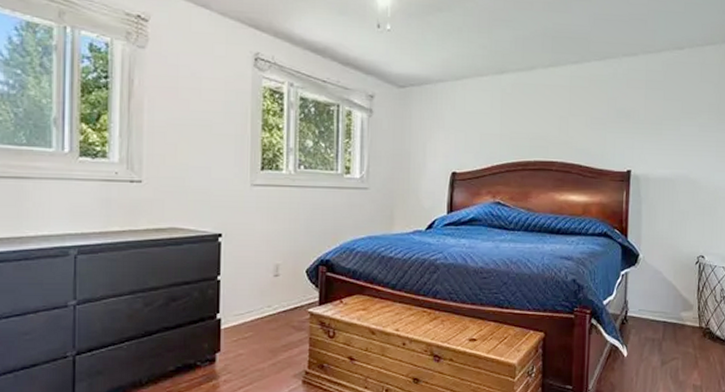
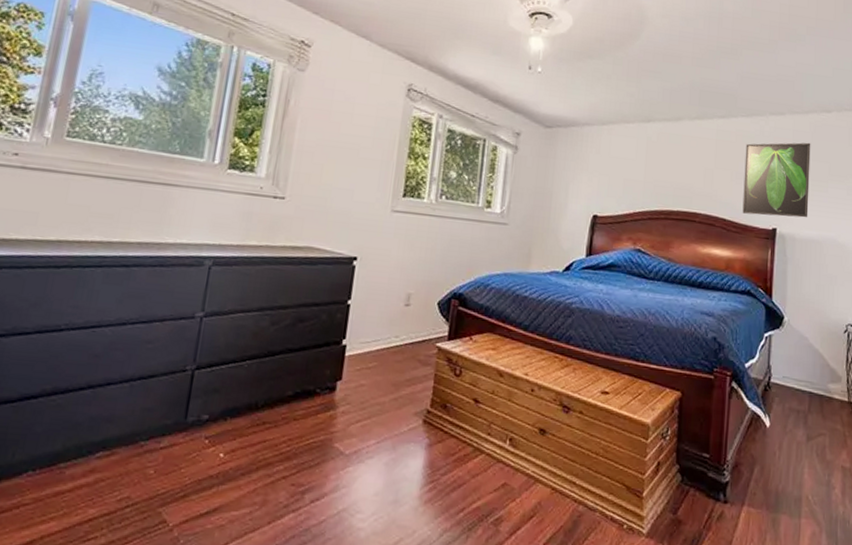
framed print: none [597,82,664,159] -> present [742,142,811,218]

